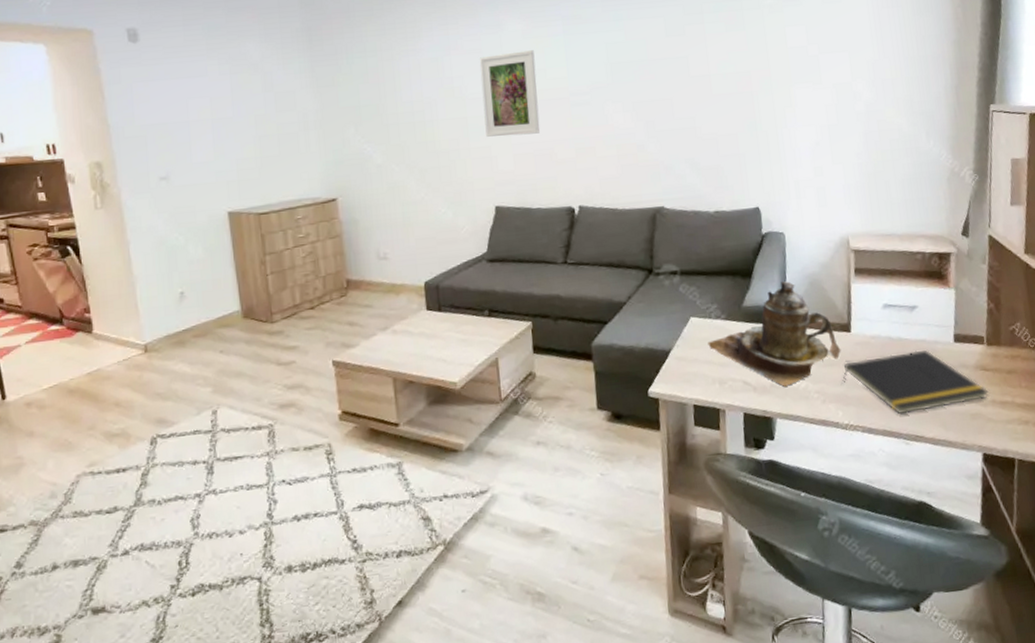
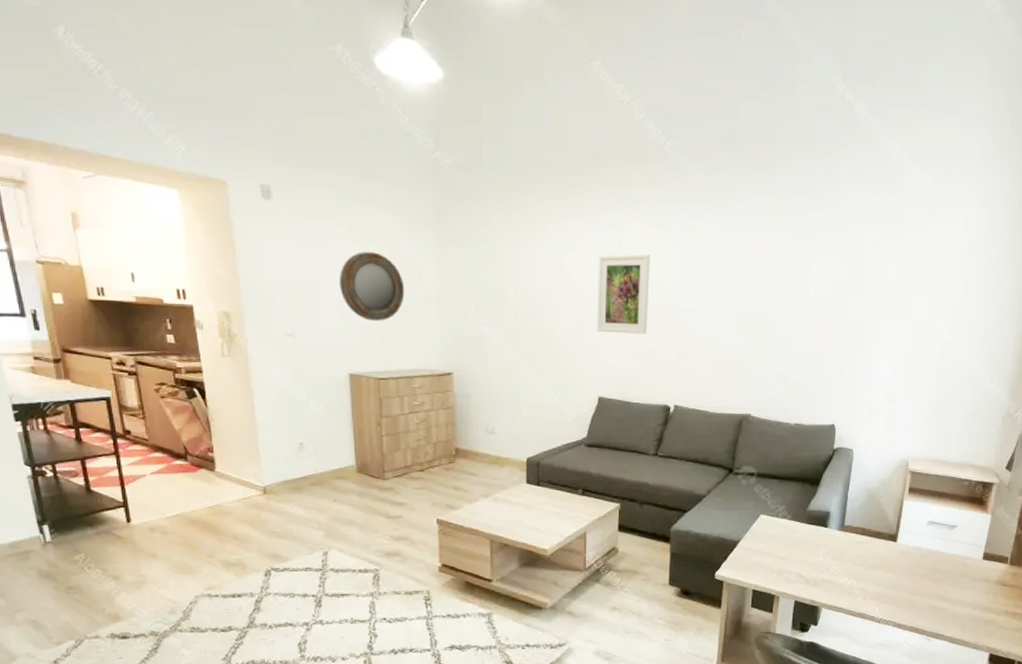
home mirror: none [212,82,281,154] -> present [340,252,405,321]
teapot: present [707,281,842,387] -> none [772,492,886,582]
notepad: present [842,349,989,415] -> none [883,563,1004,615]

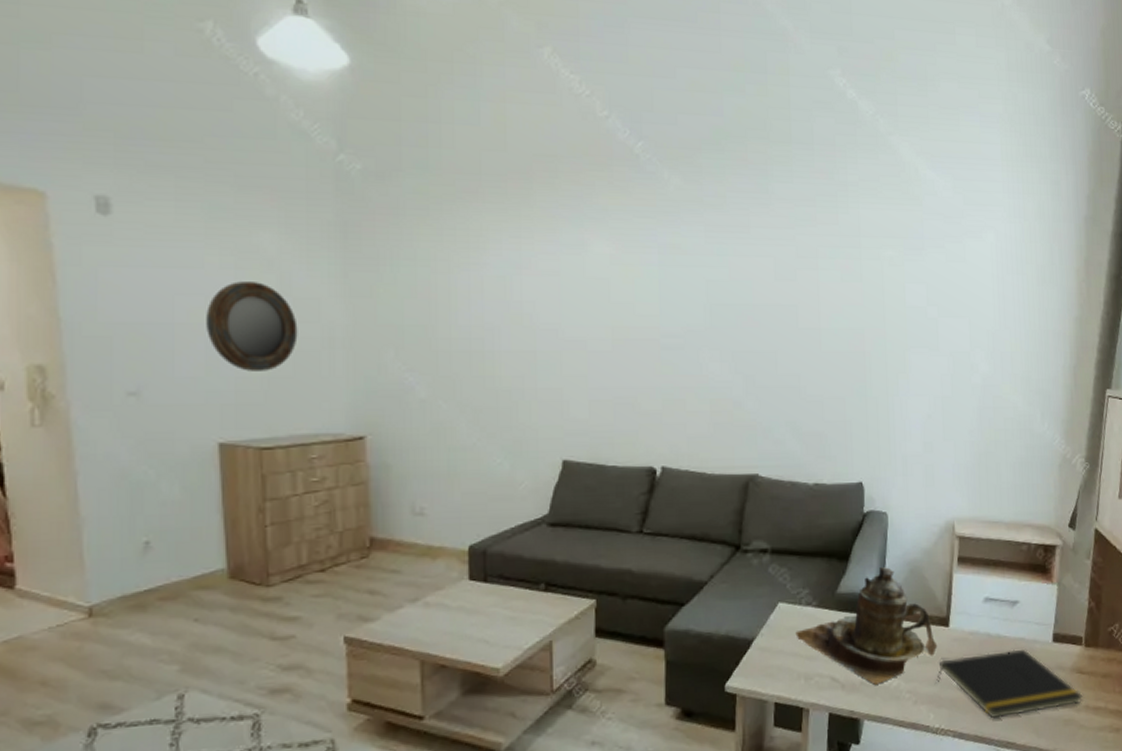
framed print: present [597,254,650,334] -> none [556,279,623,378]
teapot: none [772,492,886,582] -> present [795,567,938,685]
notepad: none [883,563,1004,615] -> present [936,648,1083,719]

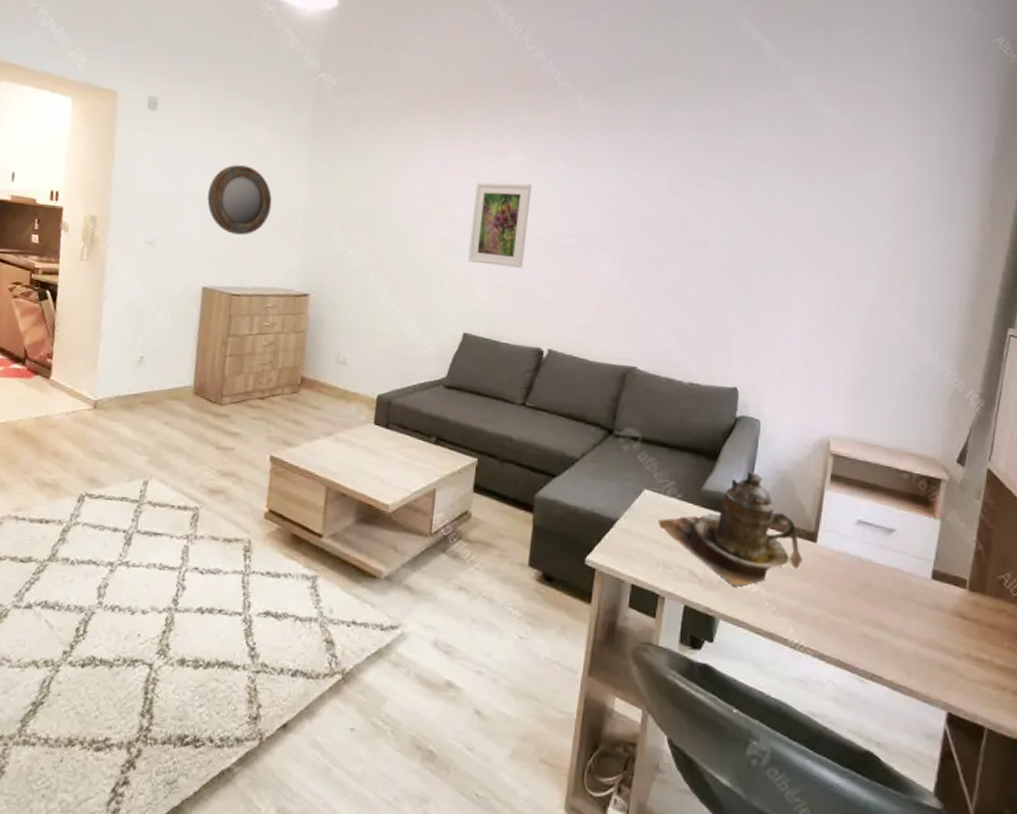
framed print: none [556,279,623,378] -> present [468,182,532,268]
notepad: present [936,648,1083,719] -> none [799,575,964,651]

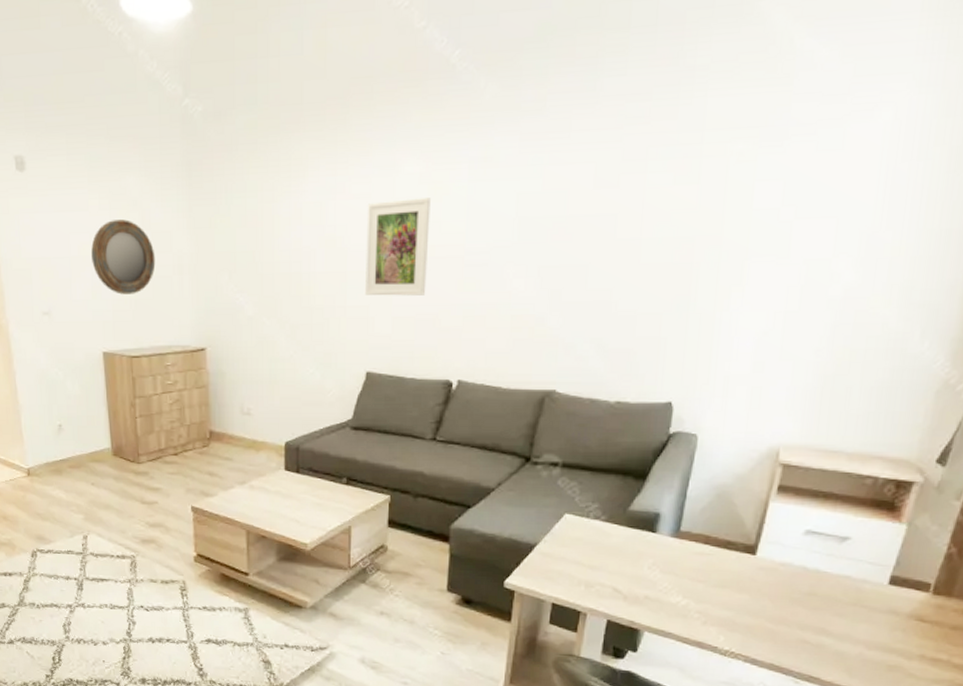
teapot: present [658,472,803,587] -> none [580,489,739,601]

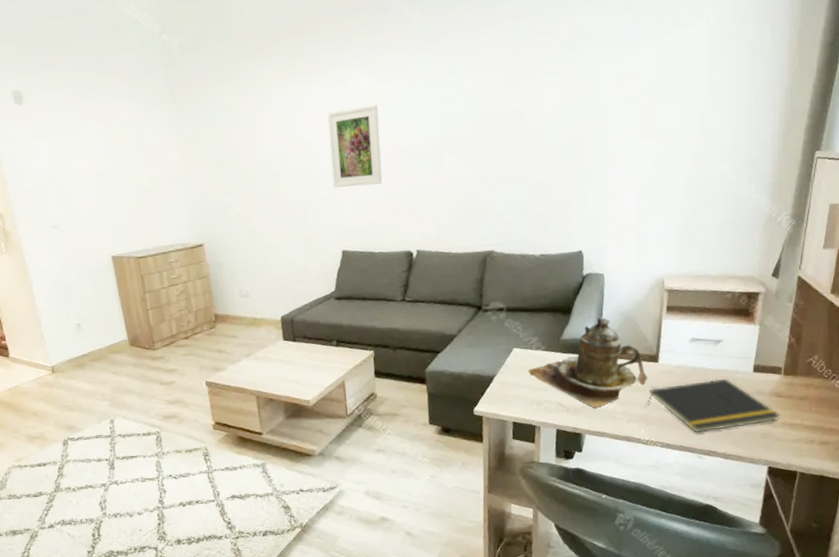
home mirror: present [91,219,156,295] -> none [91,140,152,205]
teapot: none [580,489,739,601] -> present [528,317,648,408]
notepad: none [733,586,919,652] -> present [647,378,780,433]

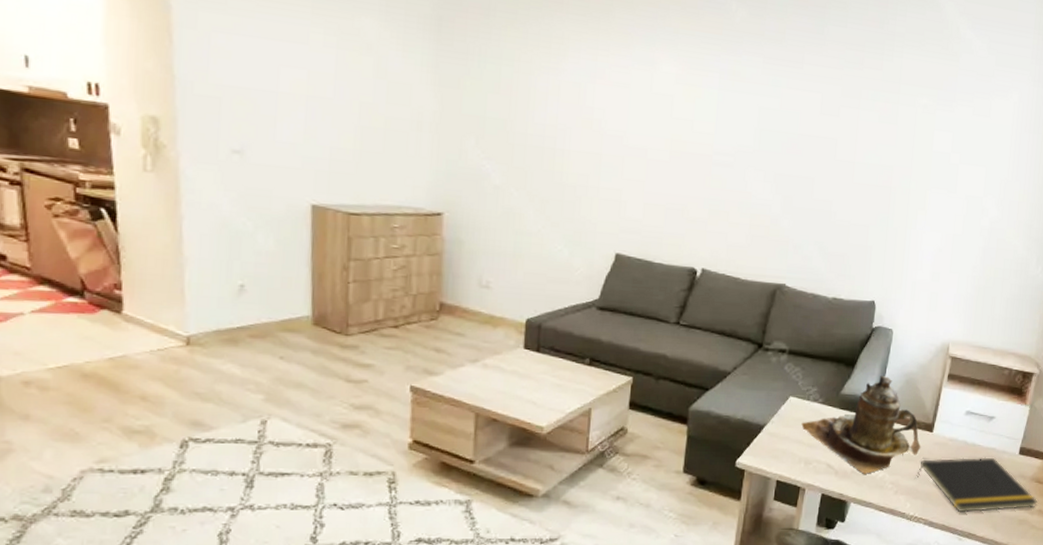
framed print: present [327,105,383,188] -> none [619,93,685,186]

